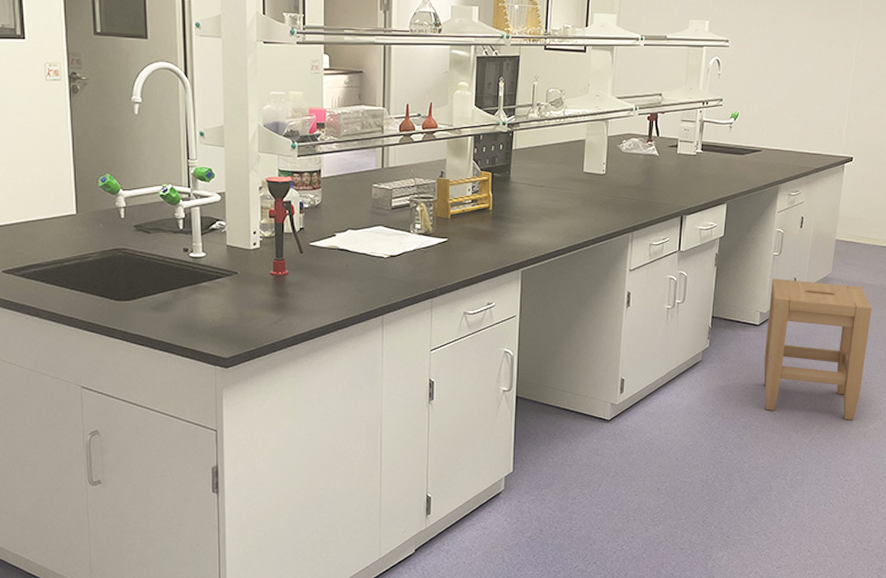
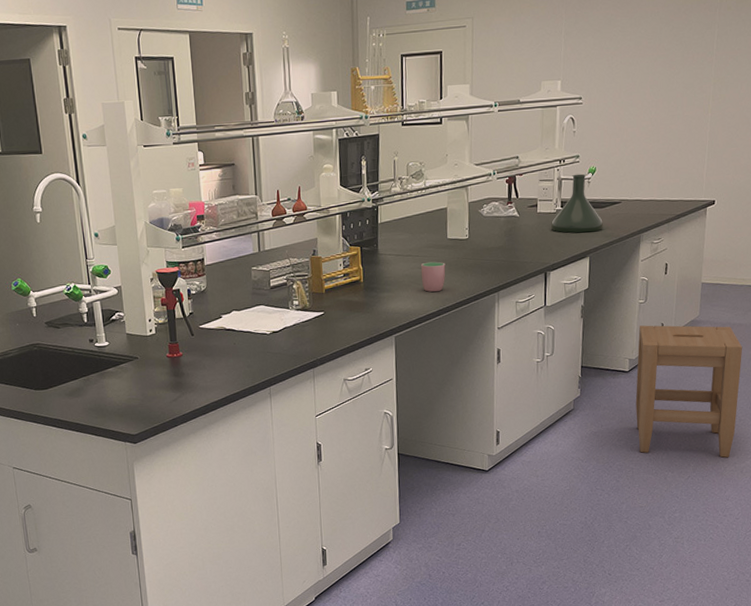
cup: none [553,195,580,226] -> present [420,261,446,292]
flask: none [690,117,742,179] -> present [551,173,603,233]

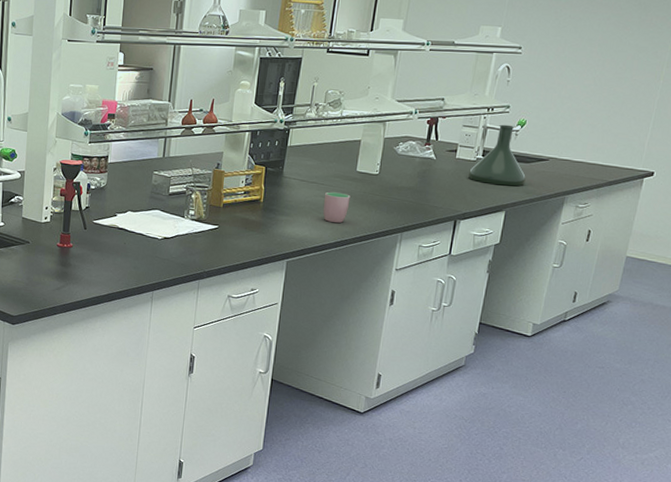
stool: present [635,325,743,458] -> none [530,290,663,445]

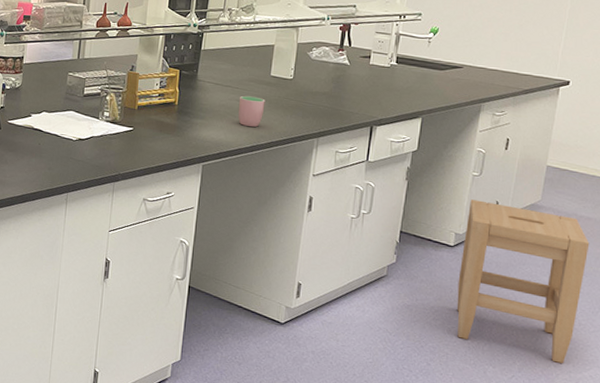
flask: present [468,124,526,187] -> none [383,31,441,94]
stool: none [530,290,663,445] -> present [456,199,590,363]

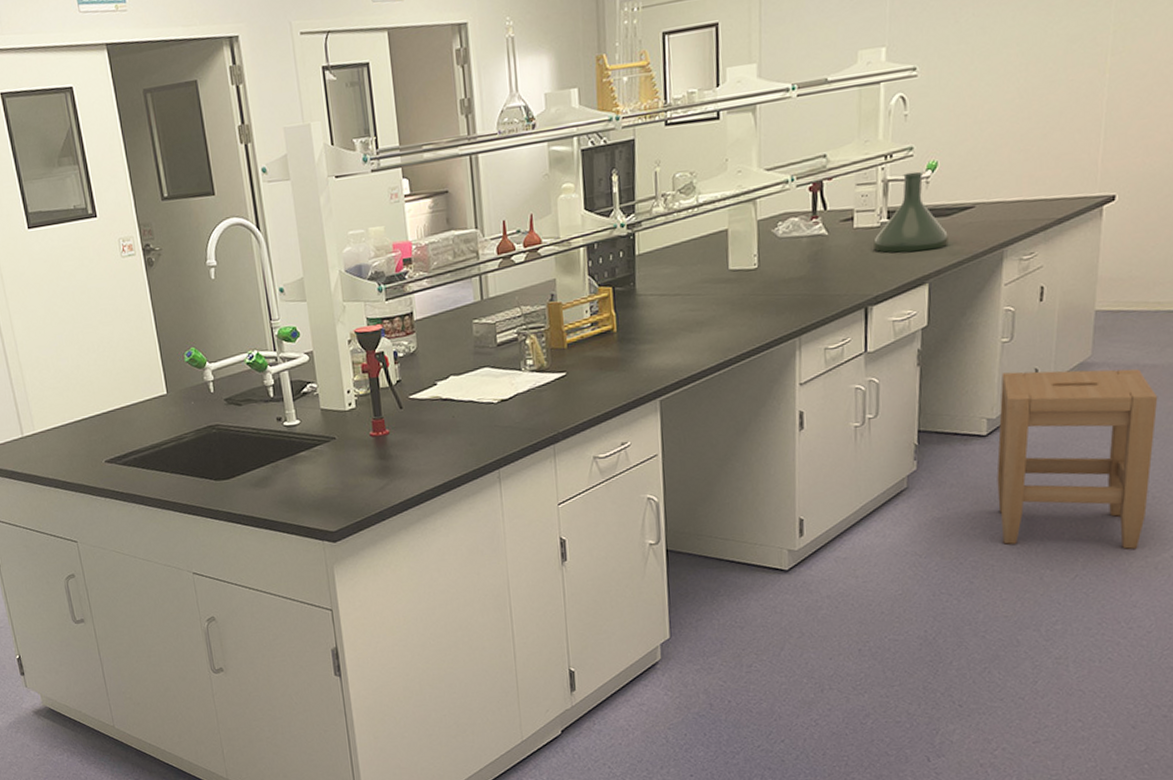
cup: present [238,95,265,127] -> none [693,300,728,341]
flask: none [383,31,441,94] -> present [873,171,948,253]

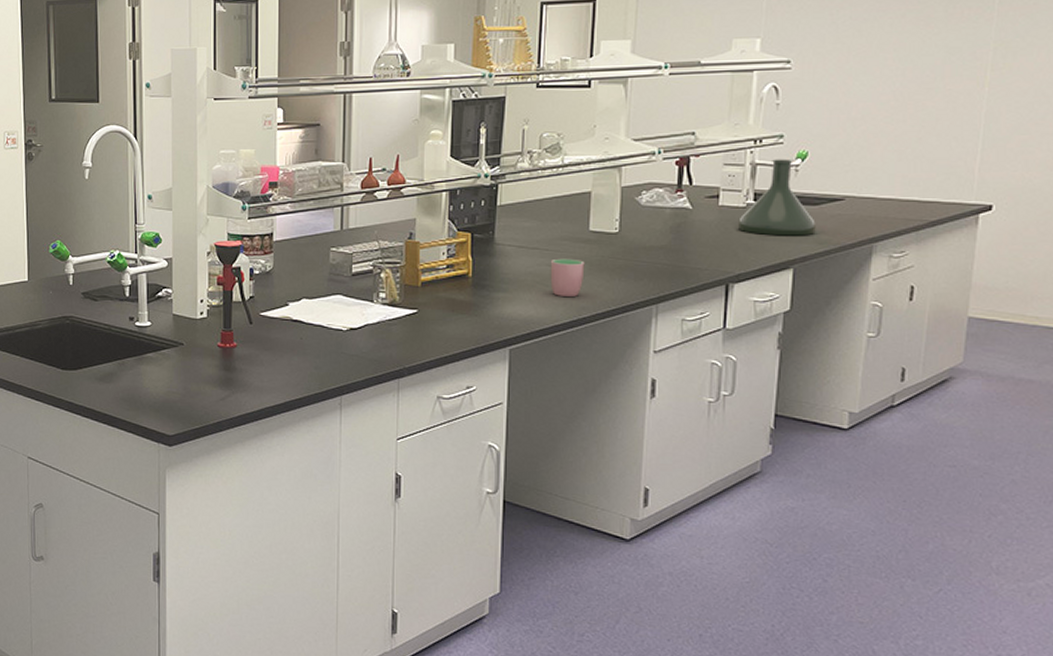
cup: none [693,300,728,341] -> present [550,258,585,296]
stool: present [996,369,1158,549] -> none [857,368,1034,570]

